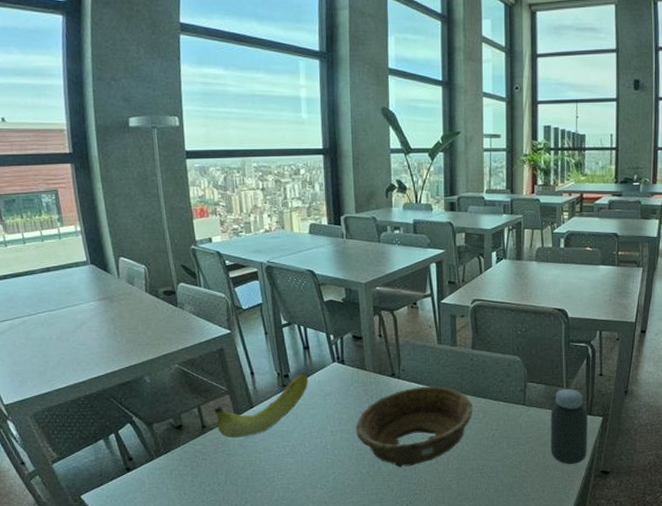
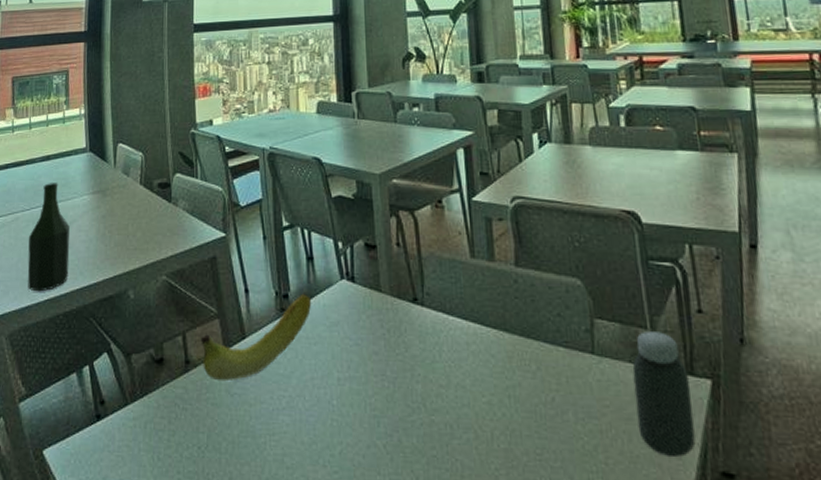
bottle: none [39,291,85,381] -> present [28,183,70,292]
decorative bowl: present [355,386,472,468] -> none [368,318,522,442]

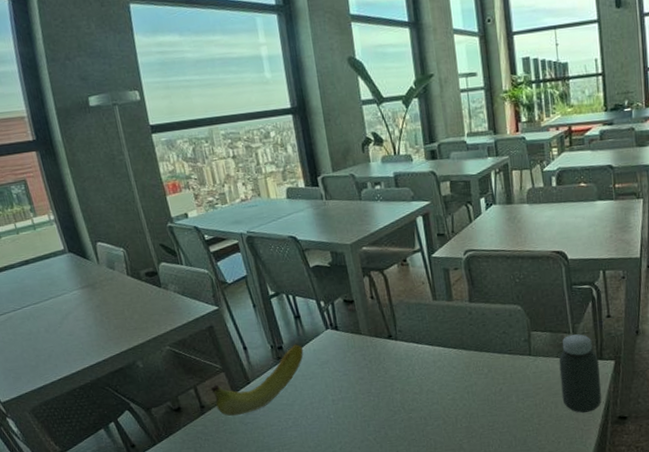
bottle: present [28,183,70,292] -> none [27,283,76,374]

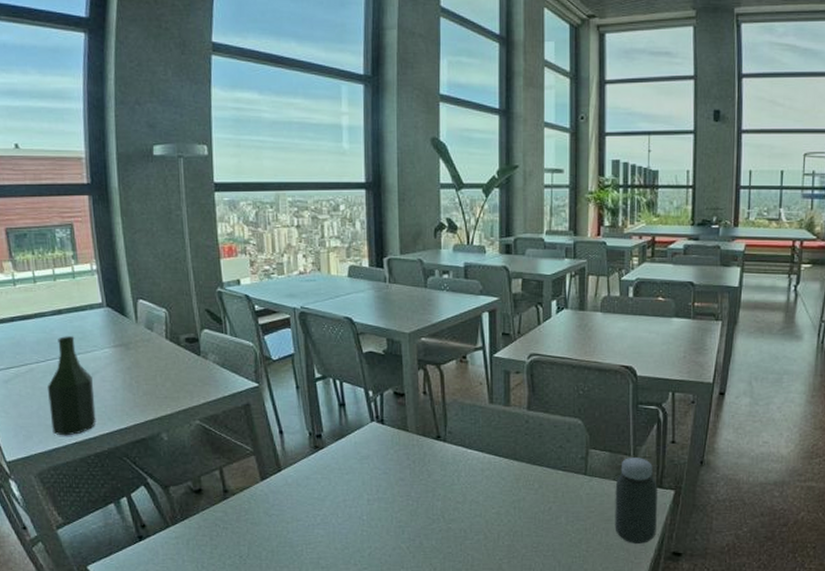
bottle: none [27,283,76,374] -> present [48,336,96,436]
fruit: present [210,343,304,417] -> none [237,433,344,506]

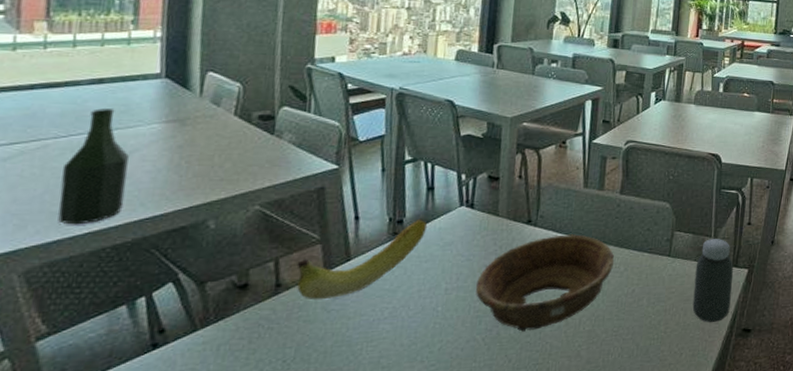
fruit: none [237,433,344,506] -> present [296,218,428,300]
decorative bowl: none [395,450,527,543] -> present [475,234,614,332]

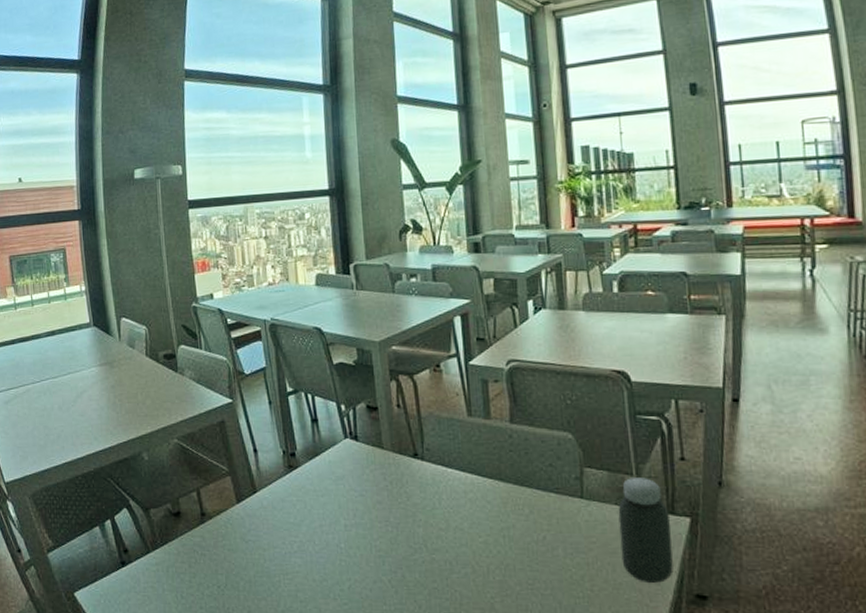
bottle: present [58,108,129,225] -> none [42,356,84,456]
fruit: present [296,218,428,300] -> none [214,451,318,530]
decorative bowl: present [475,234,614,332] -> none [373,470,516,576]

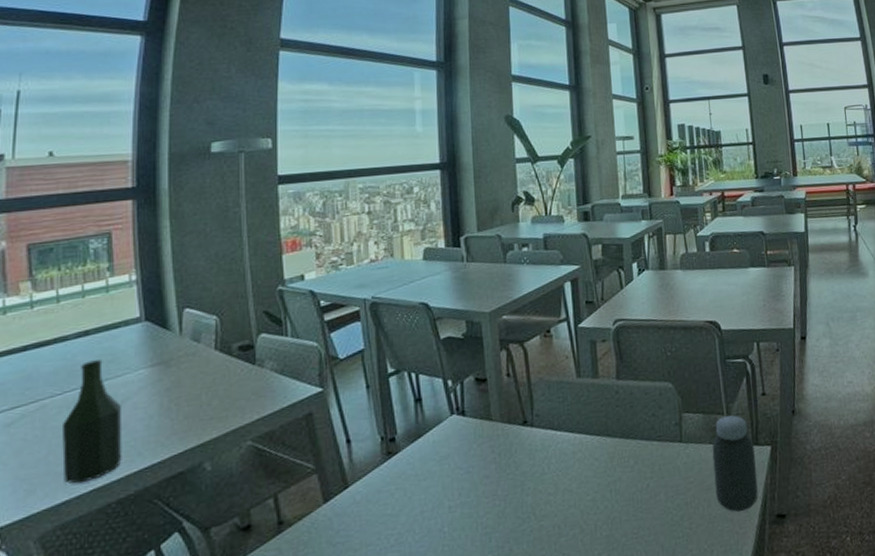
bottle: none [42,356,84,456] -> present [62,359,122,484]

